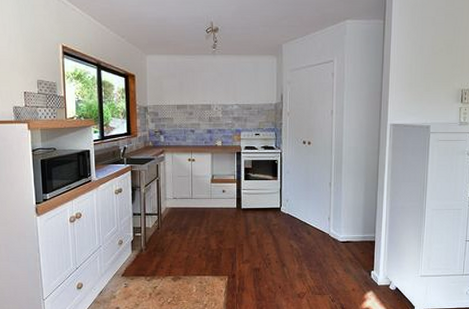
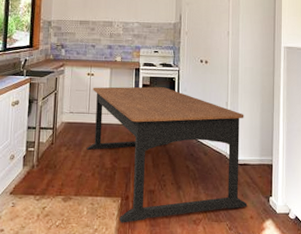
dining table: none [192,170,350,299] -> present [86,86,248,223]

